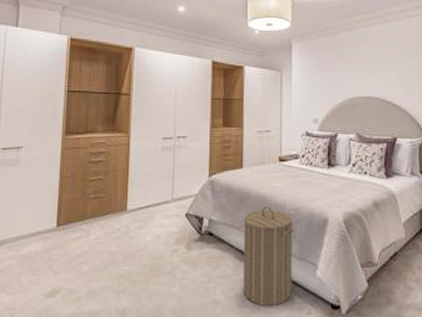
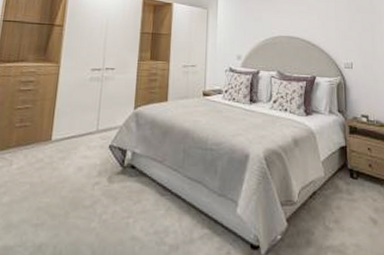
laundry hamper: present [243,206,294,307] -> none [163,140,215,245]

